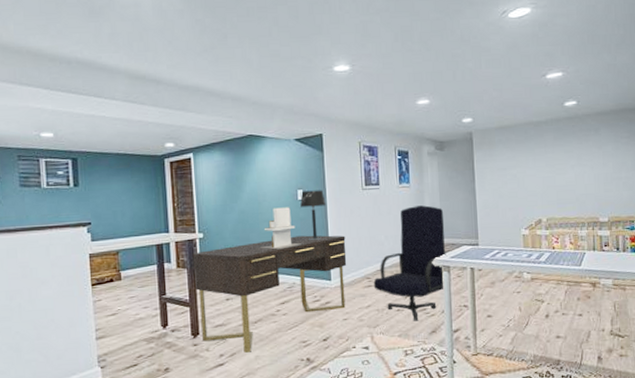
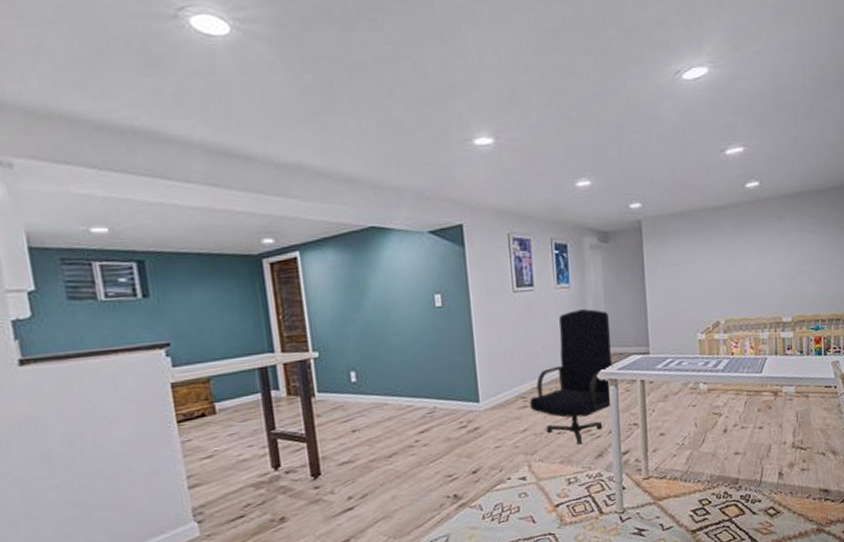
desk: present [192,235,347,353] -> none [306,348,498,493]
letter holder: present [259,207,301,250] -> none [390,315,442,368]
table lamp: present [300,190,326,241] -> none [438,293,470,357]

